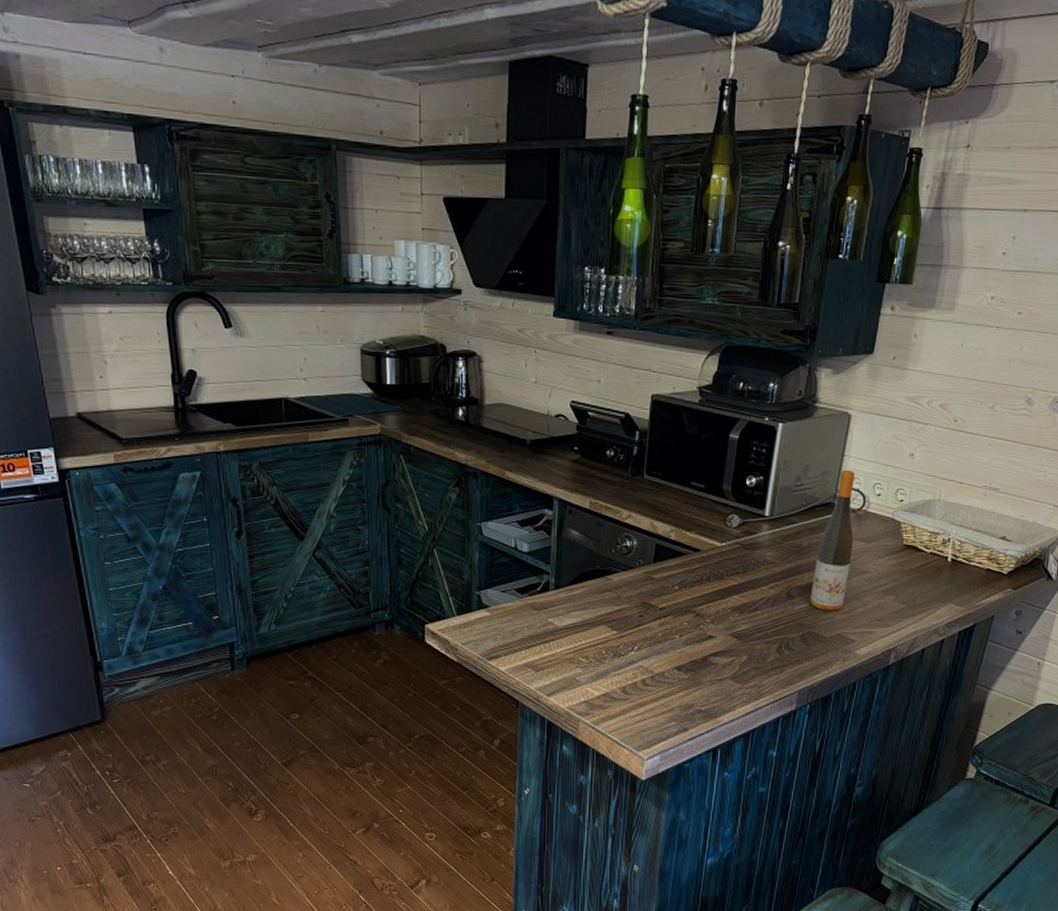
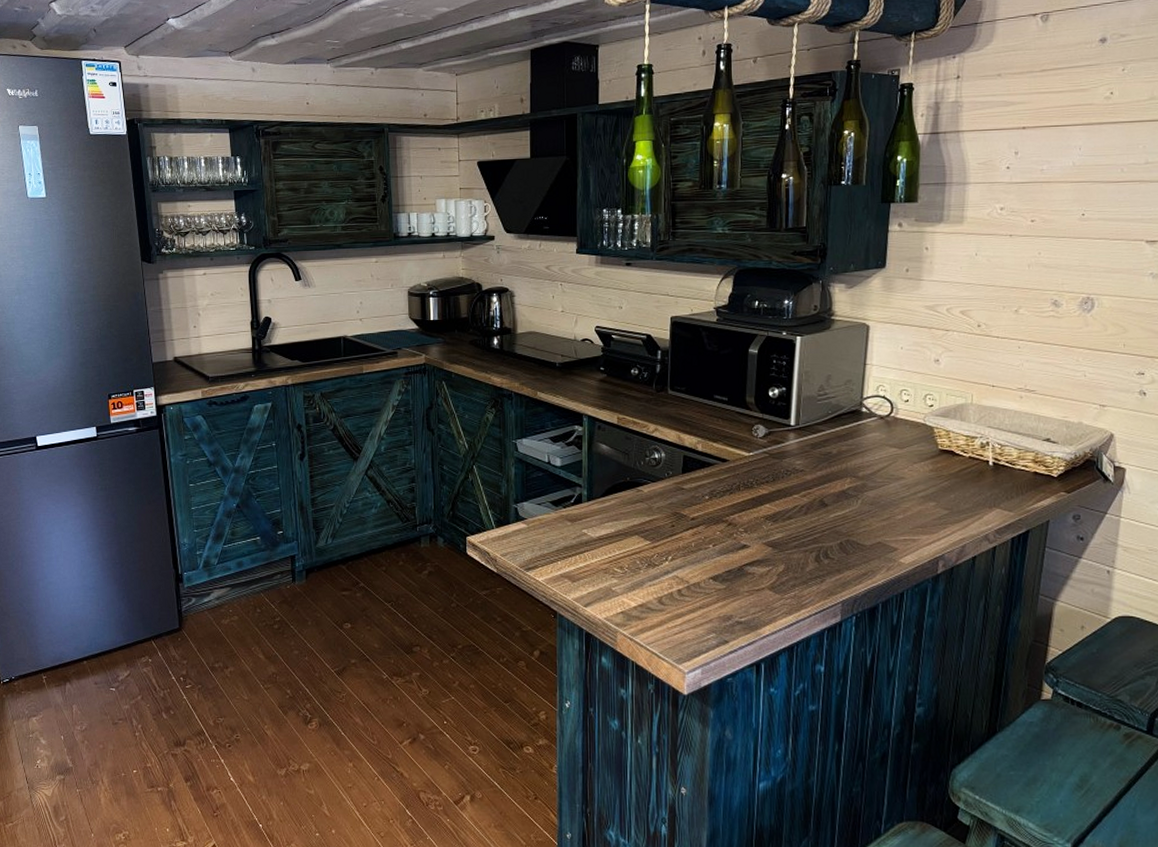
wine bottle: present [810,469,855,611] -> none [845,377,885,518]

